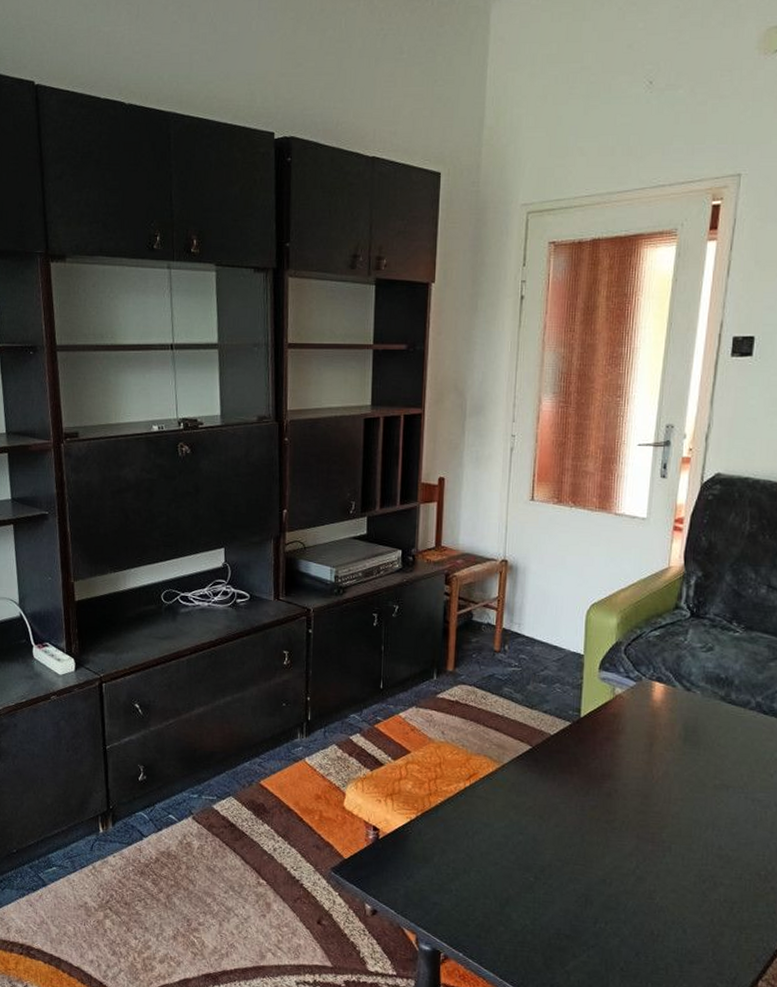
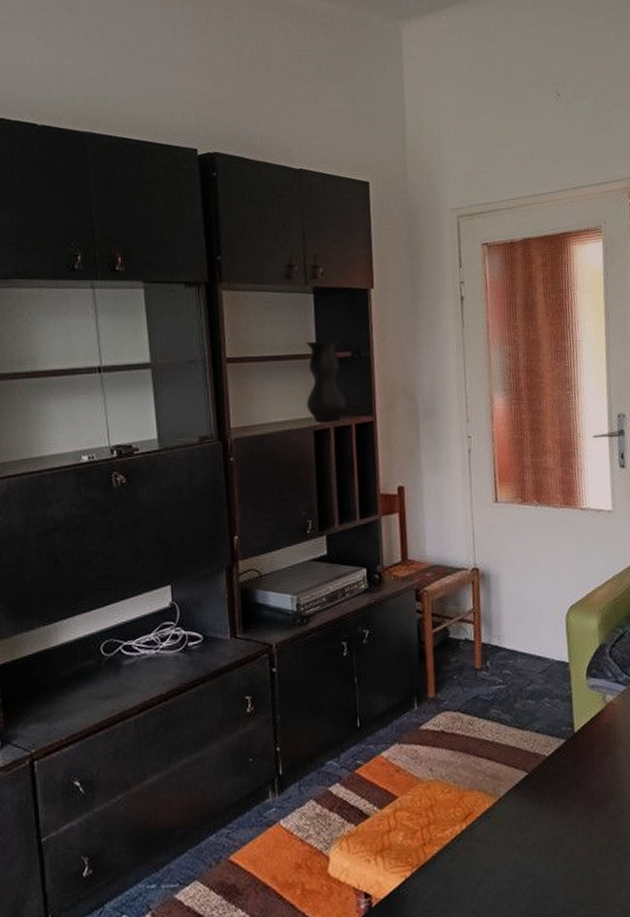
vase: none [359,332,399,412] -> present [306,340,348,423]

